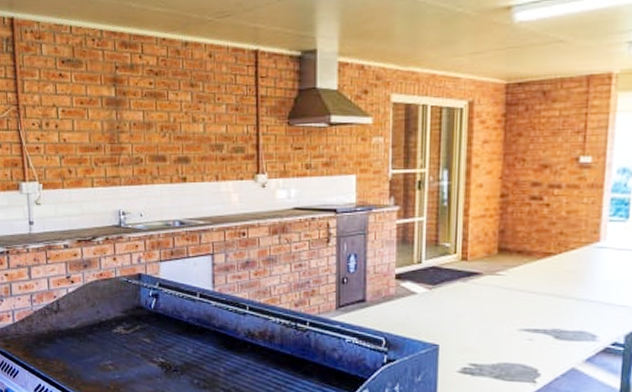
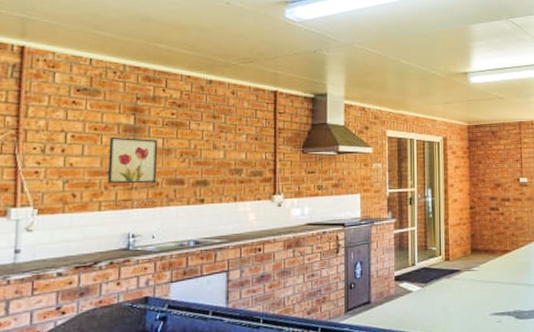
wall art: none [95,110,140,160] -> present [108,136,157,184]

